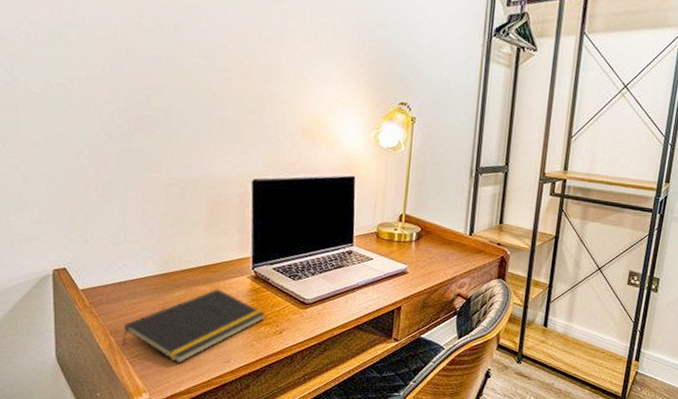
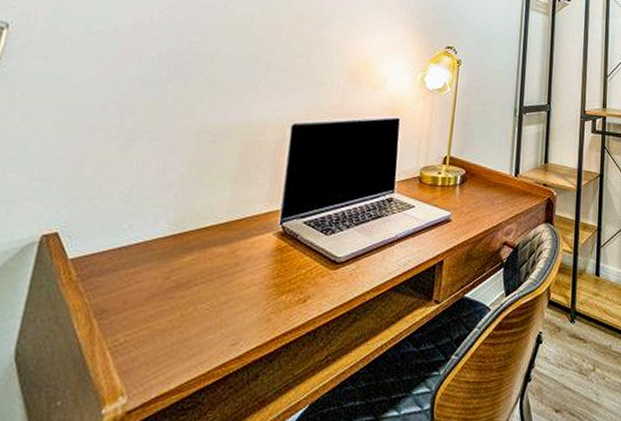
notepad: present [122,289,265,363] -> none [105,250,289,350]

